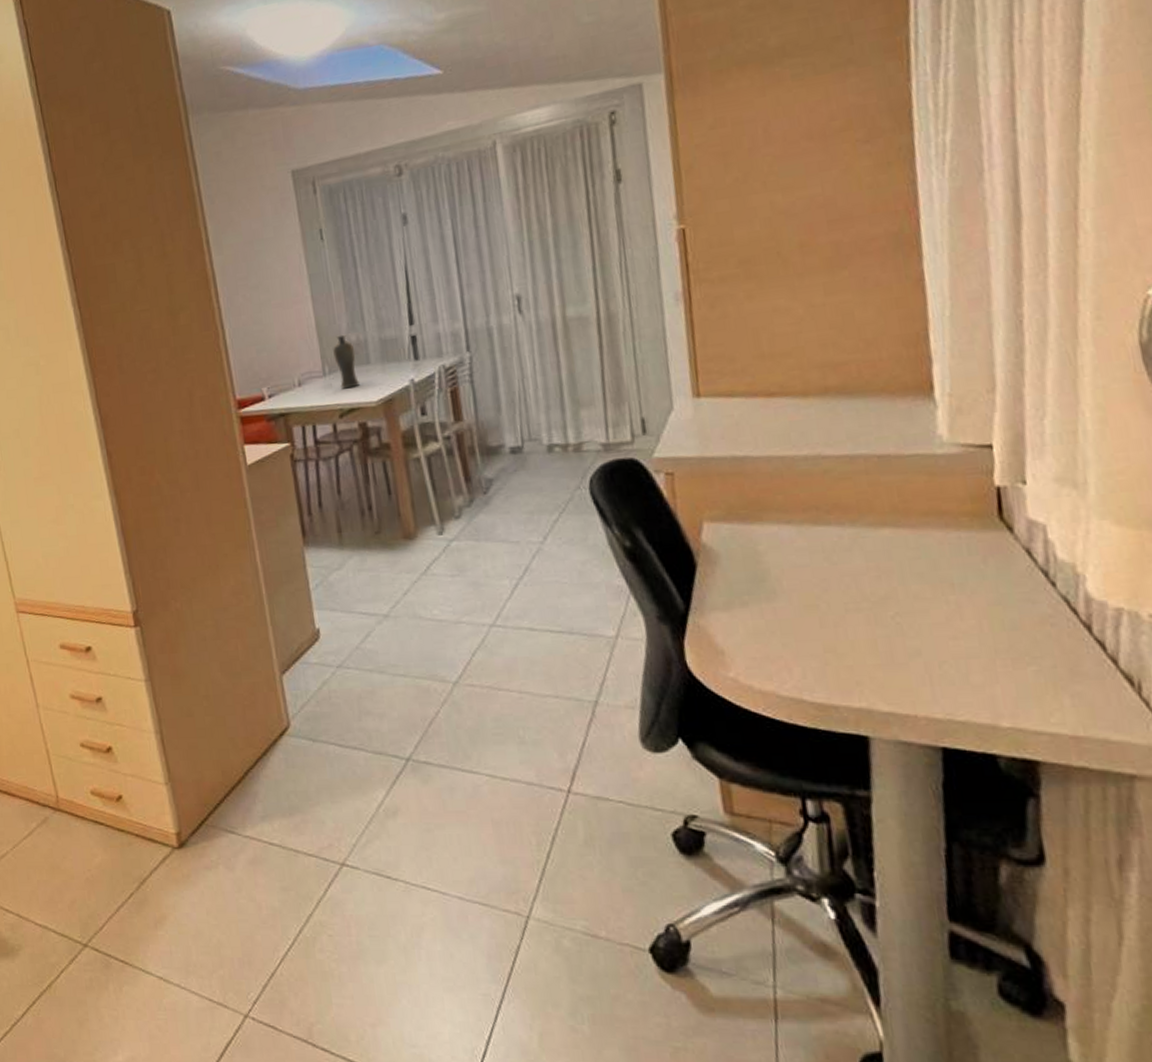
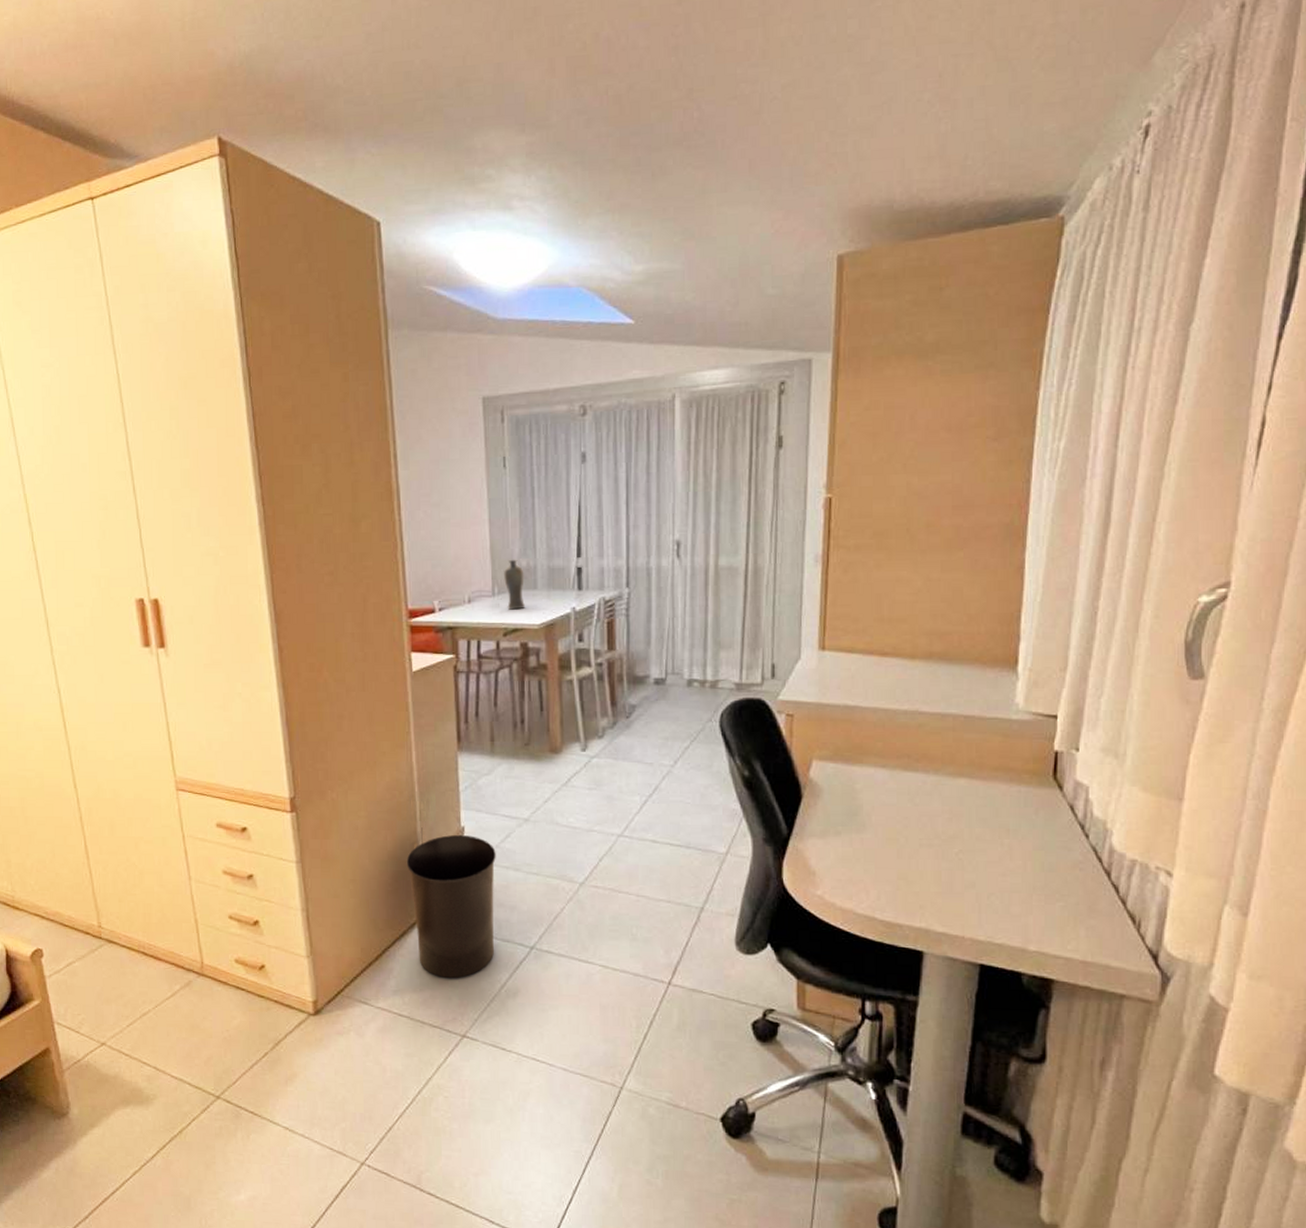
waste bin: none [260,637,367,800] -> present [406,834,496,979]

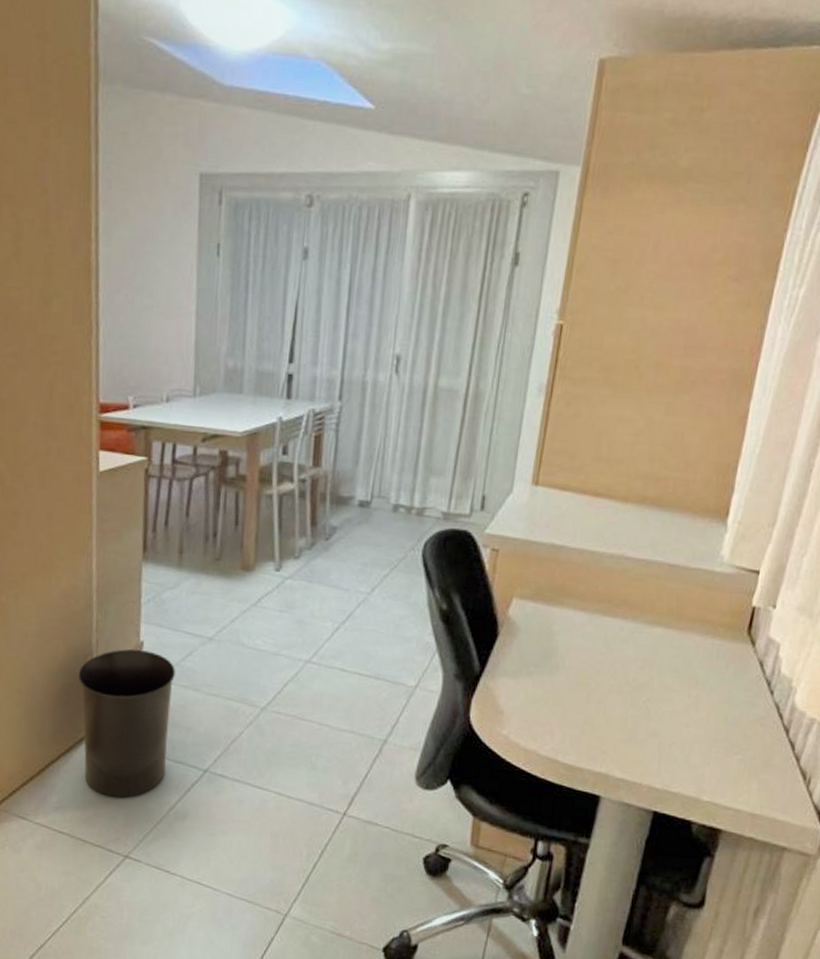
vase: present [504,559,525,610] -> none [207,358,230,415]

